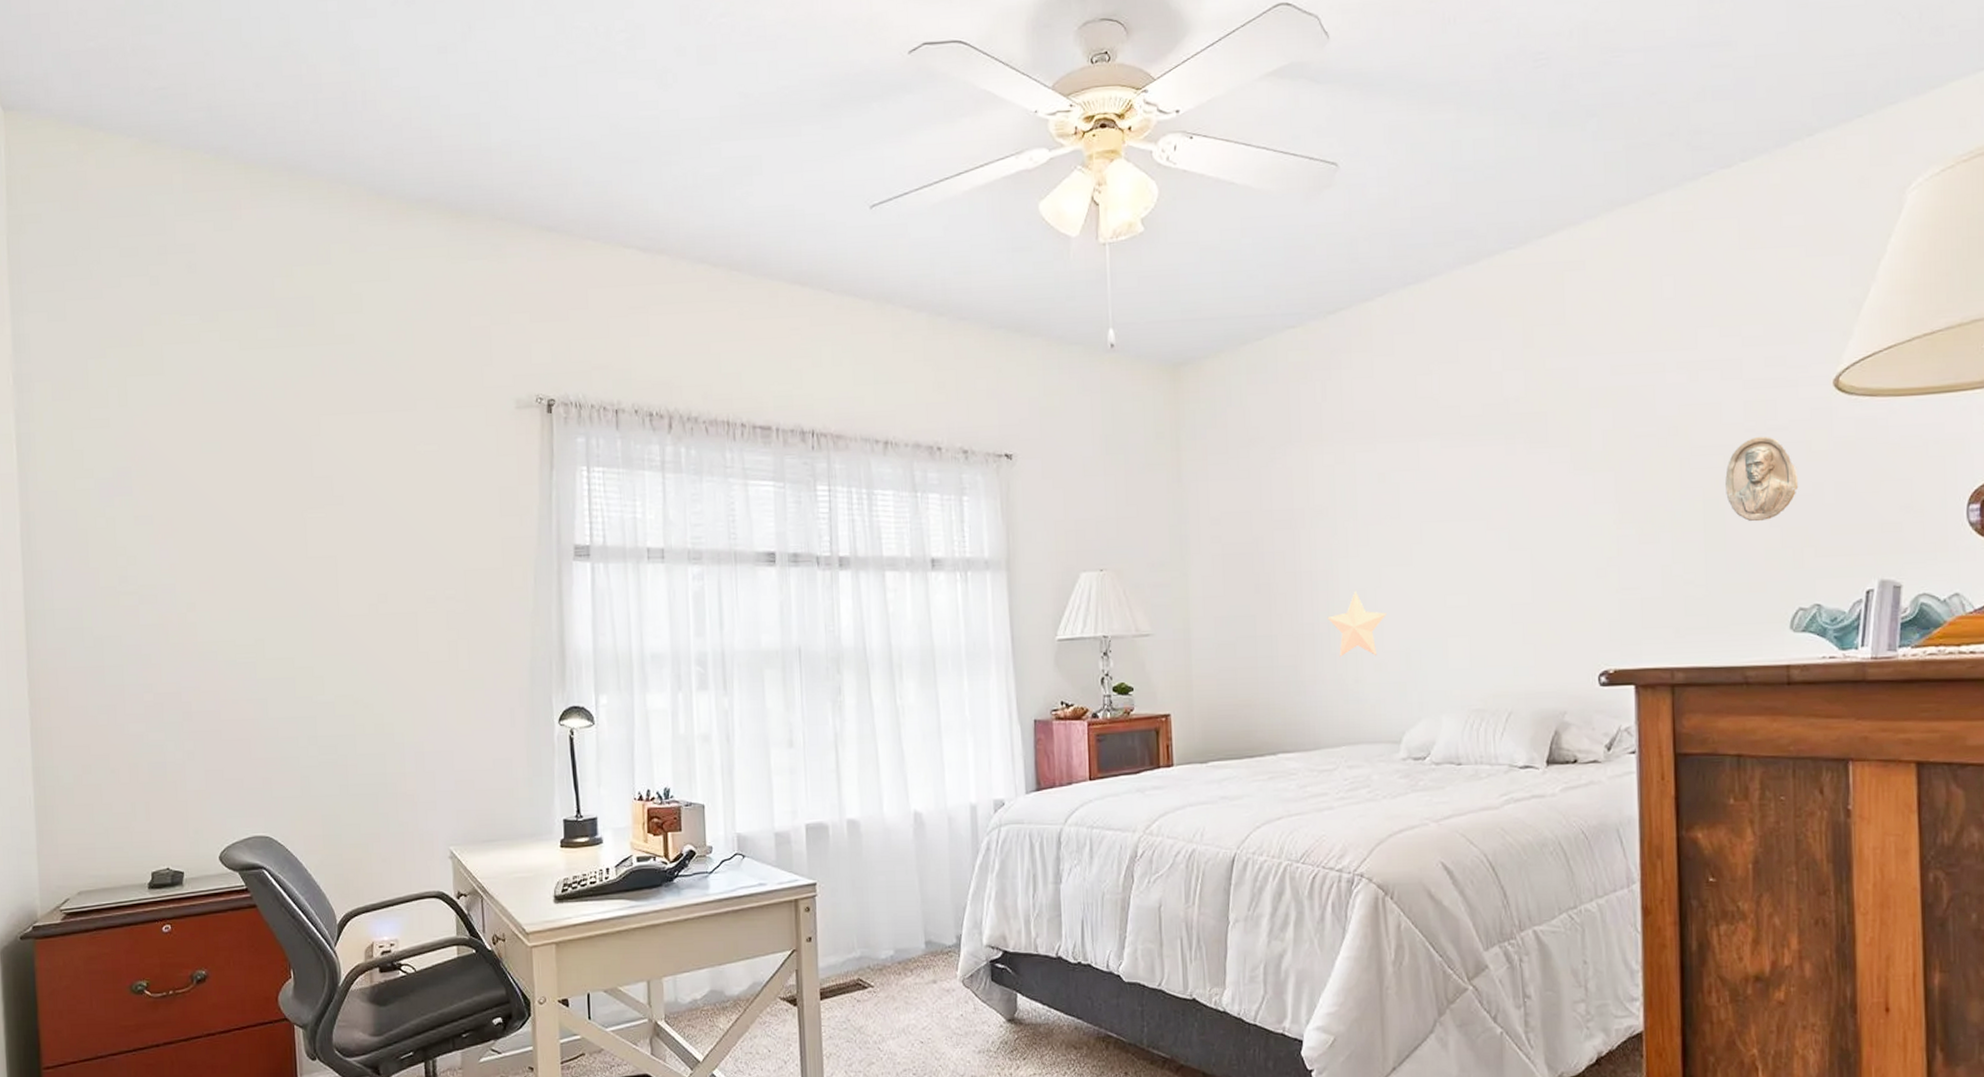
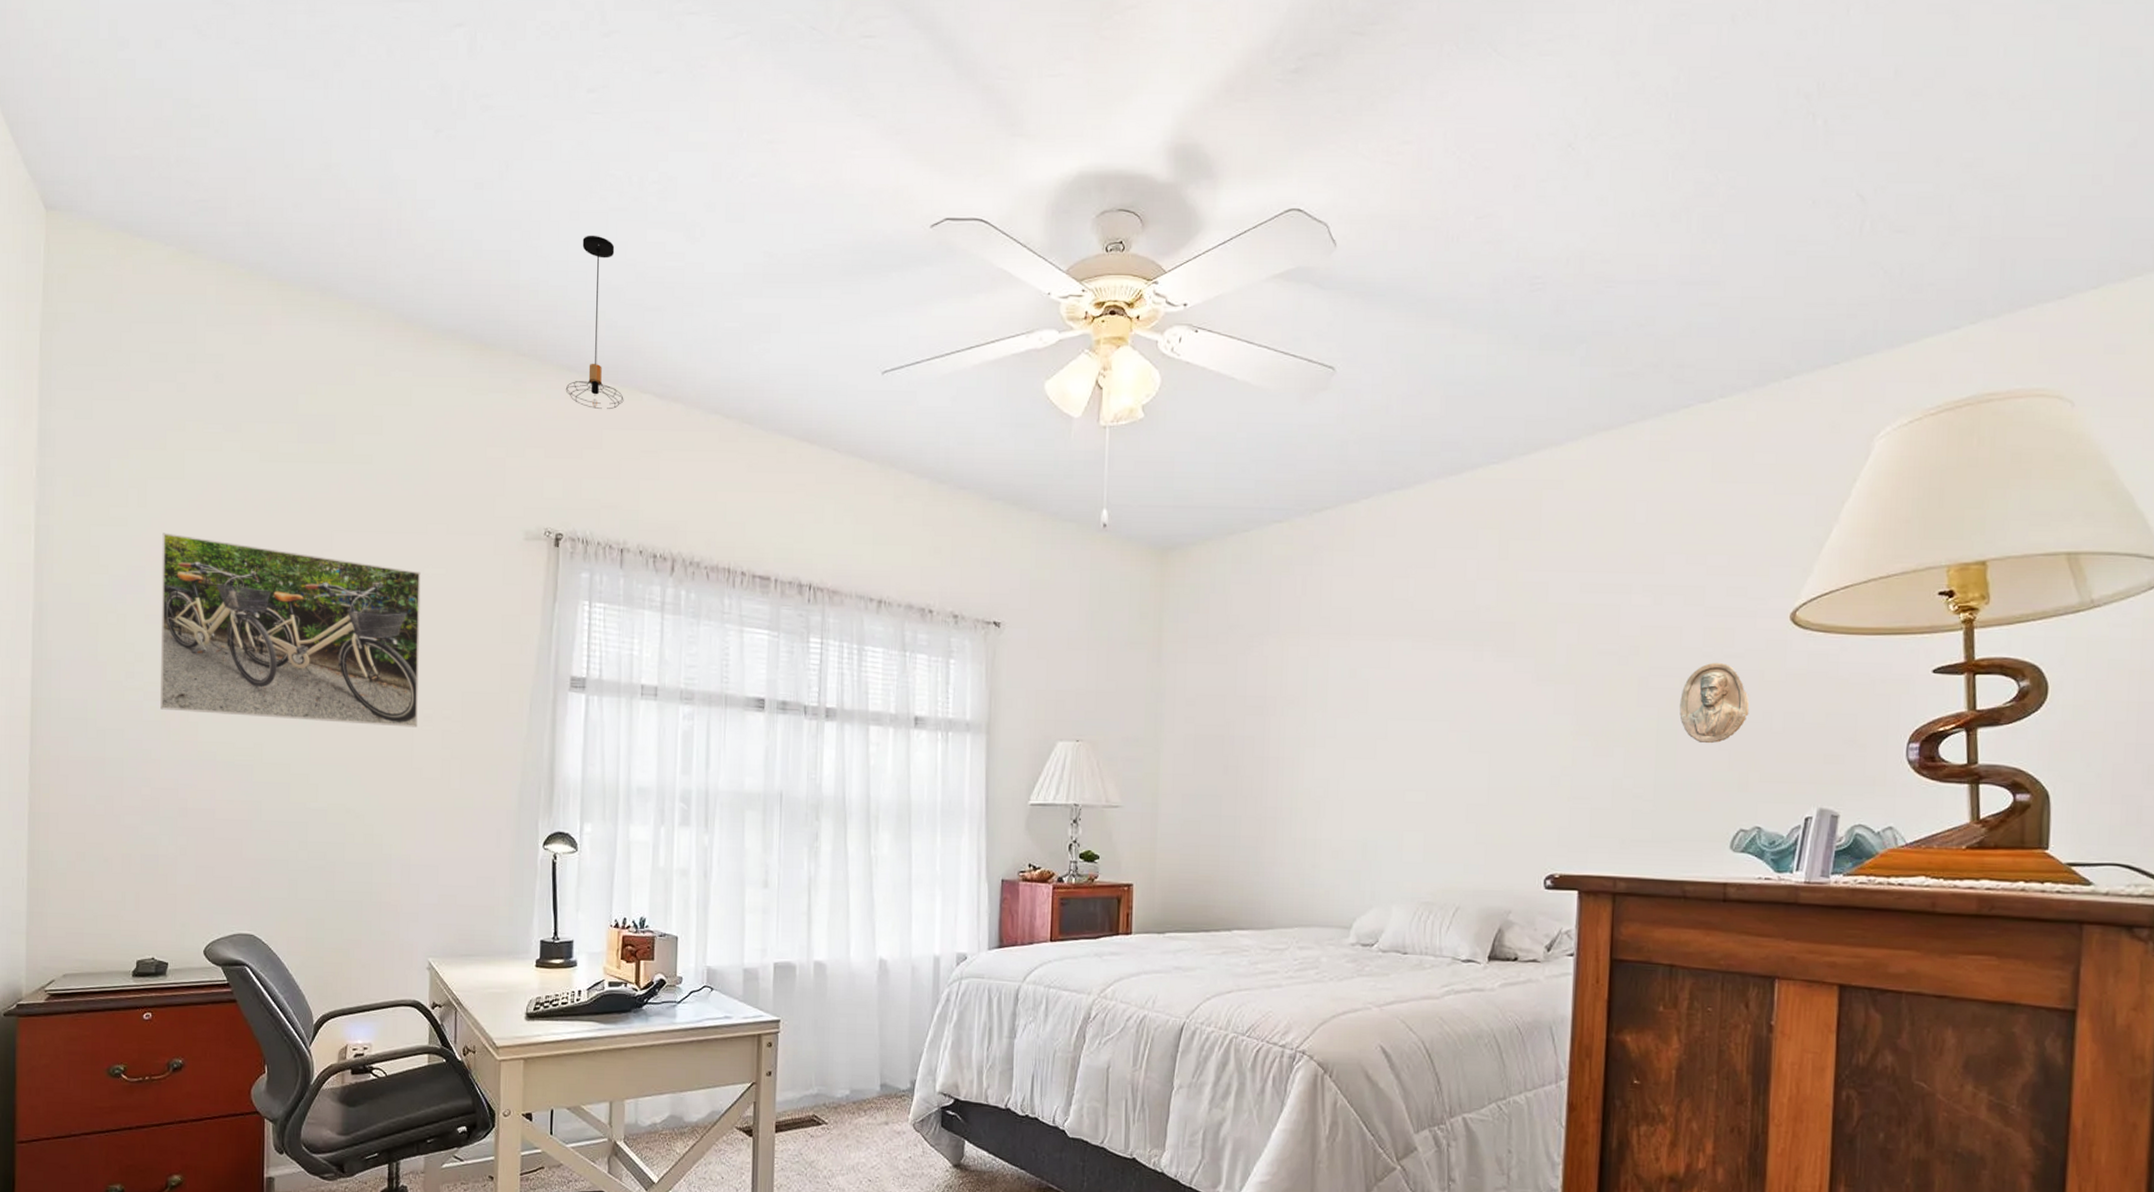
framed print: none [146,430,421,613] -> present [160,533,421,728]
pendant light: none [546,90,607,268] -> present [565,235,624,409]
decorative star: present [1327,591,1387,657] -> none [1290,779,1347,844]

